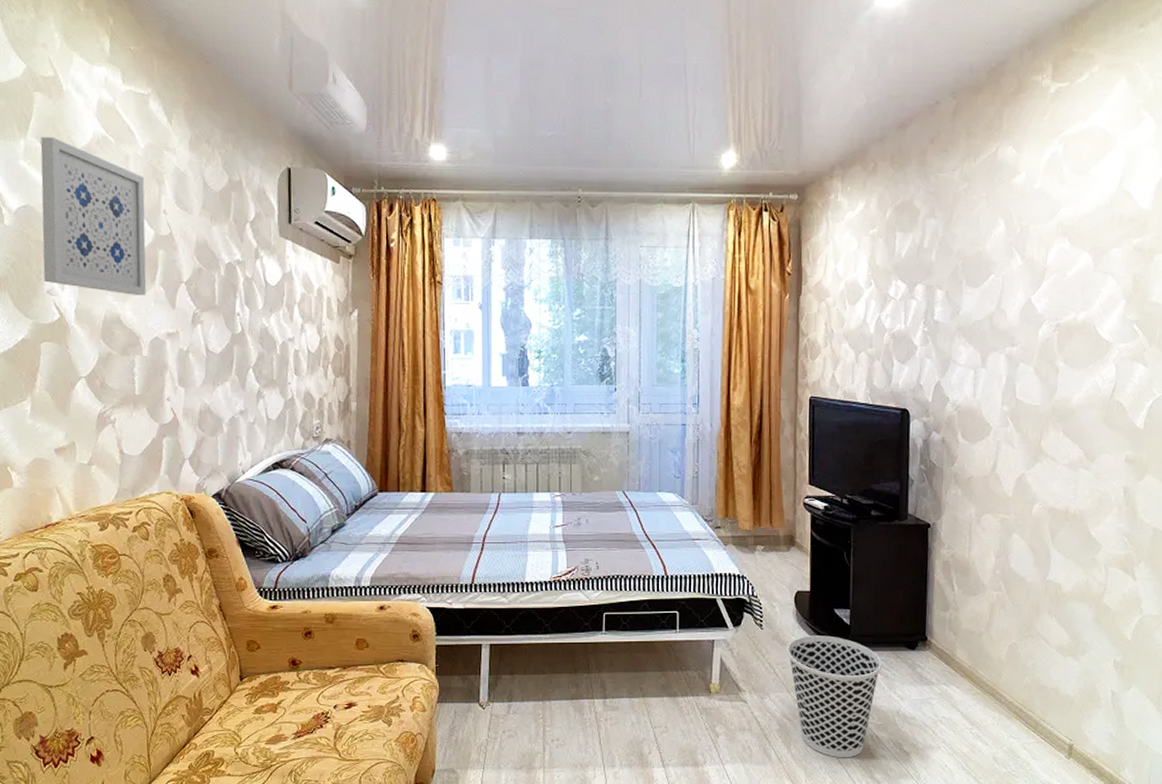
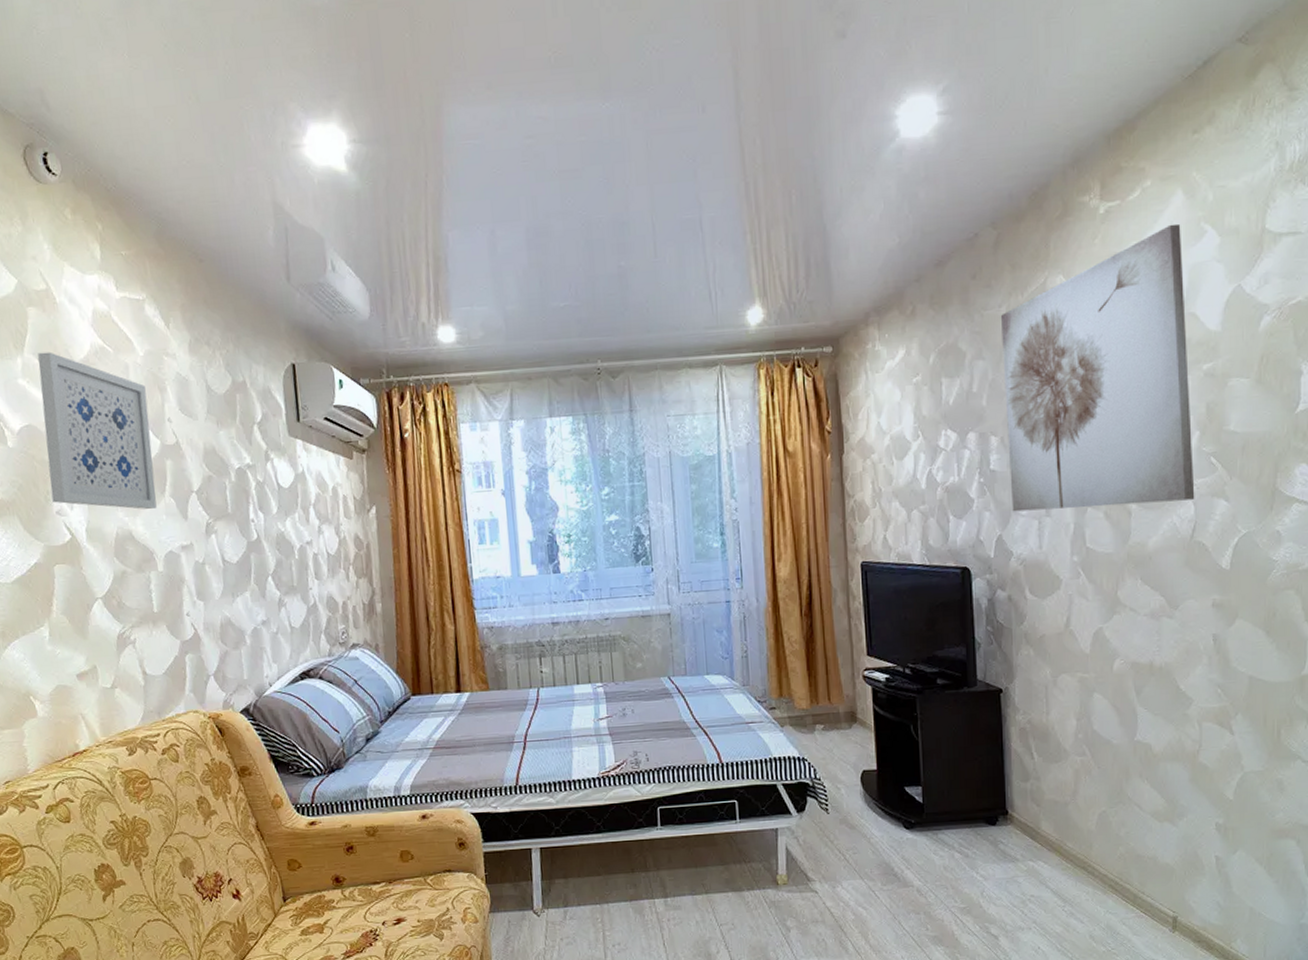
wastebasket: present [787,636,882,758] -> none [856,816,961,946]
wall art: none [951,108,1122,362] -> present [1000,223,1195,512]

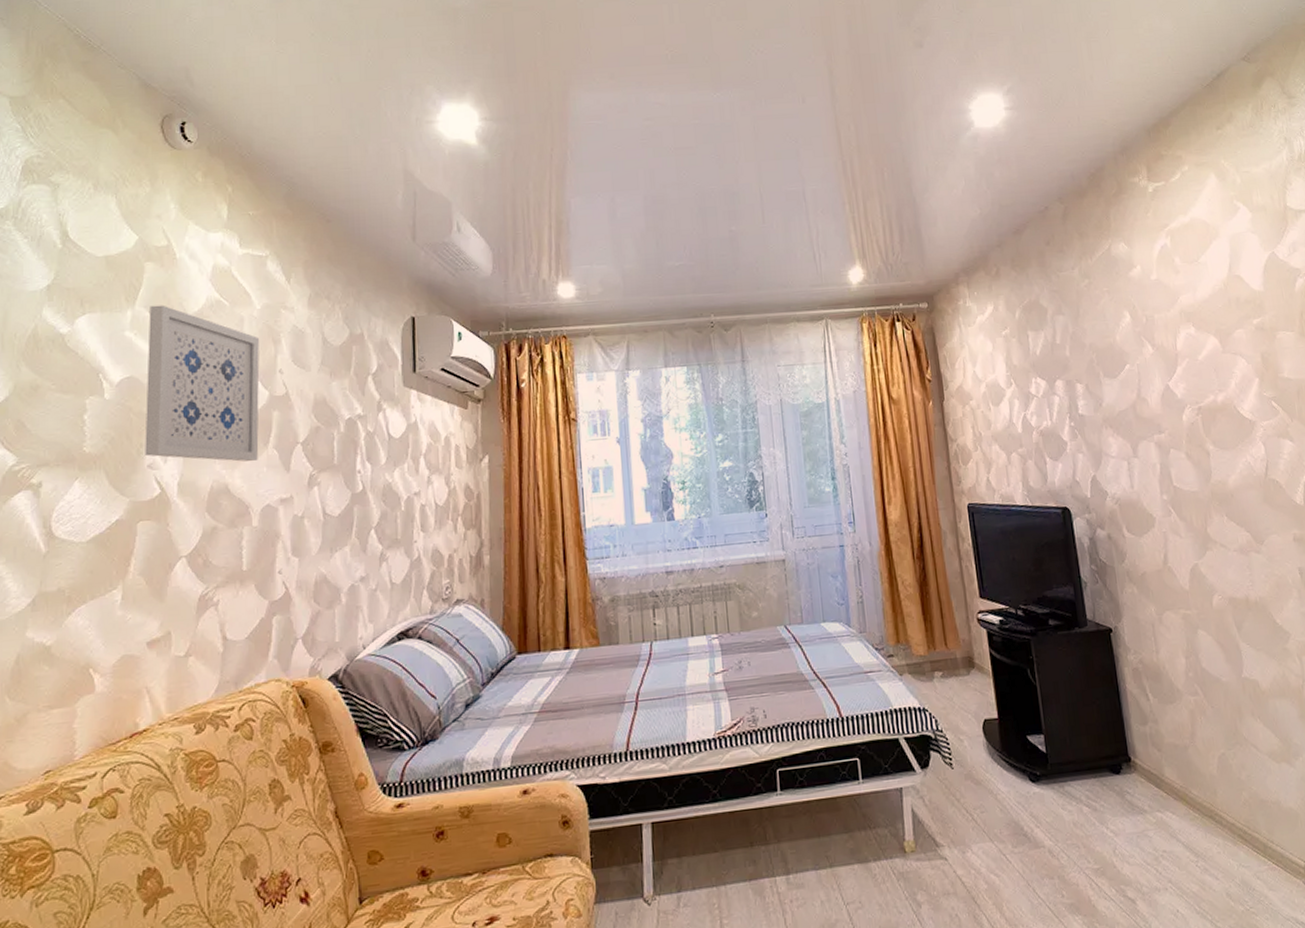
wall art: present [1000,223,1195,512] -> none [1074,201,1264,454]

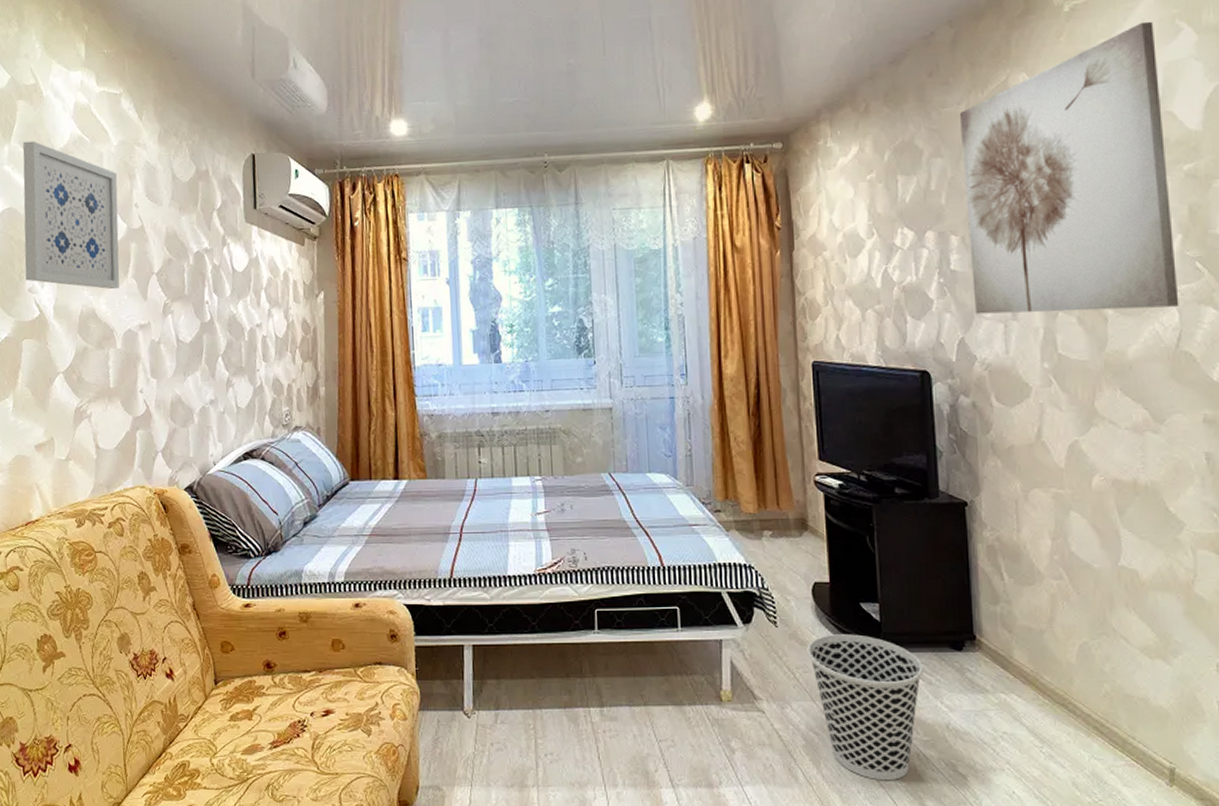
wastebasket: none [982,768,1089,917] -> present [807,634,924,781]
wall art: none [1074,201,1264,454] -> present [959,21,1179,314]

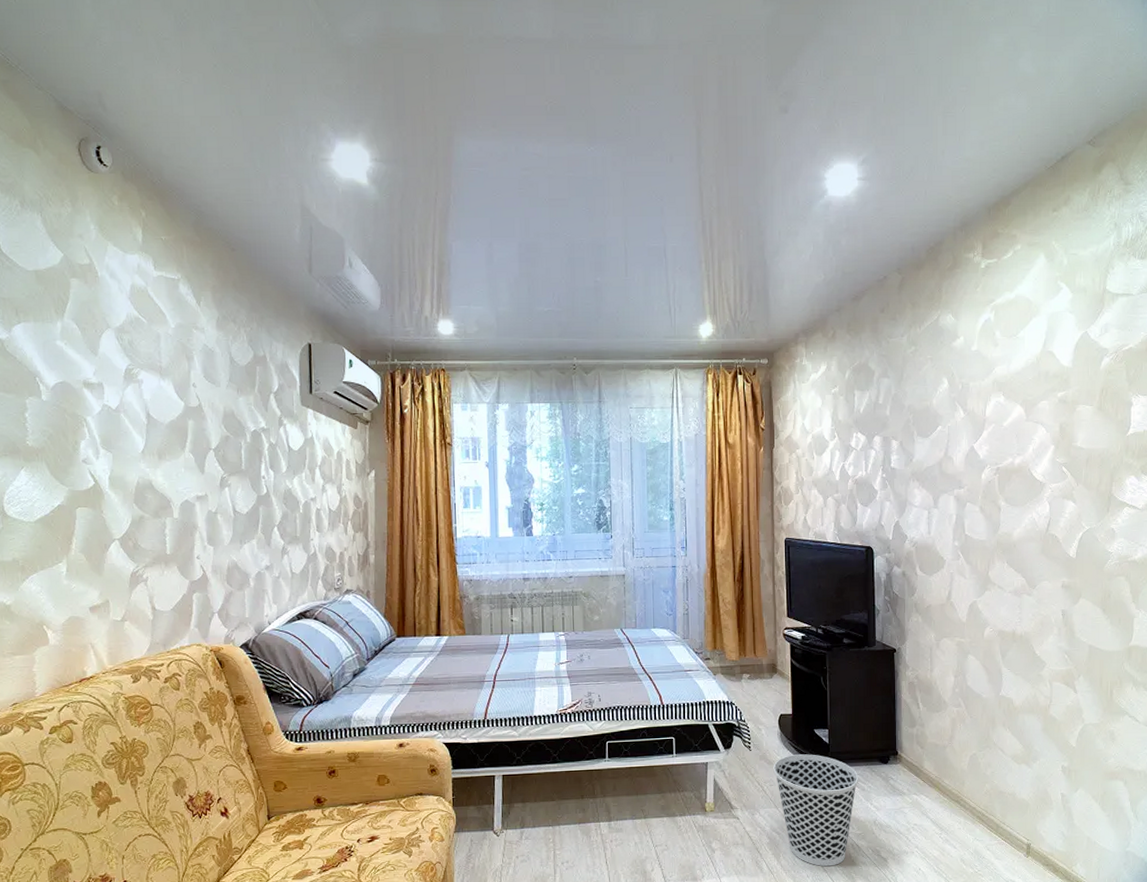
wall art: present [23,141,120,289] -> none [76,318,177,462]
wall art: present [959,21,1179,314] -> none [902,280,1050,503]

